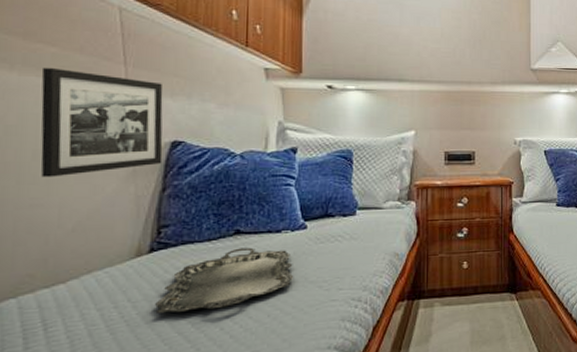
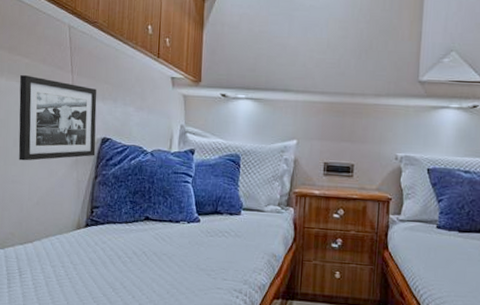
serving tray: present [155,247,294,313] -> none [89,232,188,280]

